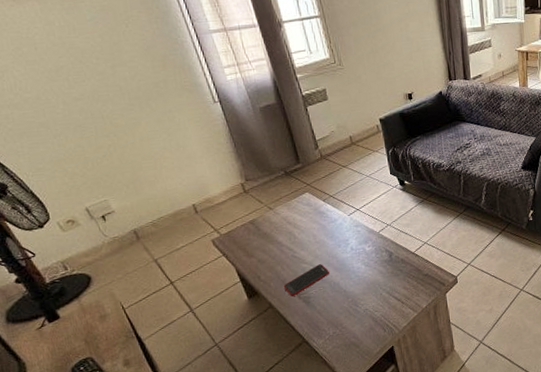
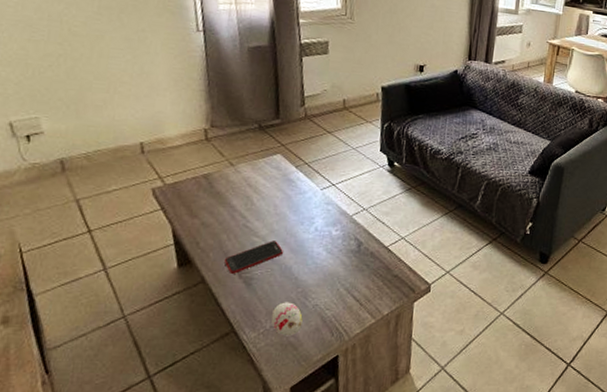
decorative egg: none [331,311,359,339] -> present [270,302,303,337]

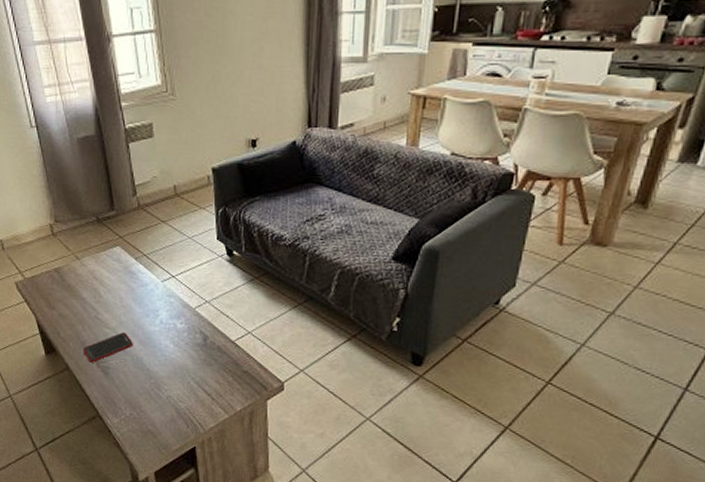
decorative egg: present [270,302,303,337] -> none [129,392,158,425]

